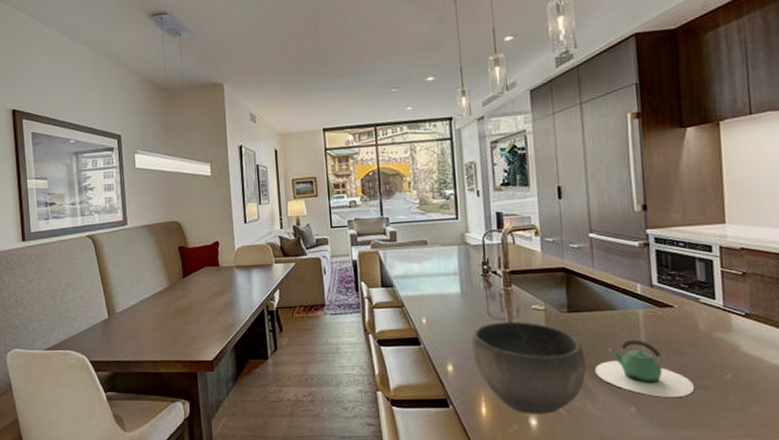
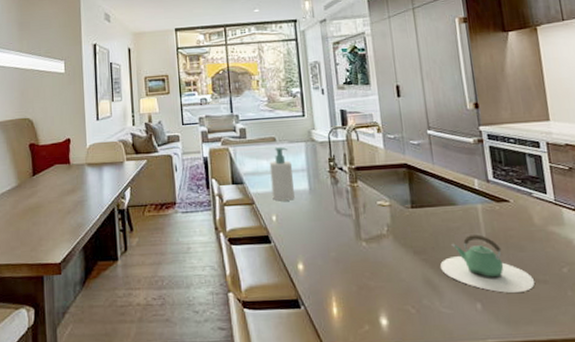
soap bottle: none [420,250,446,304] -> present [269,146,295,201]
bowl: present [472,321,587,414] -> none [321,217,432,314]

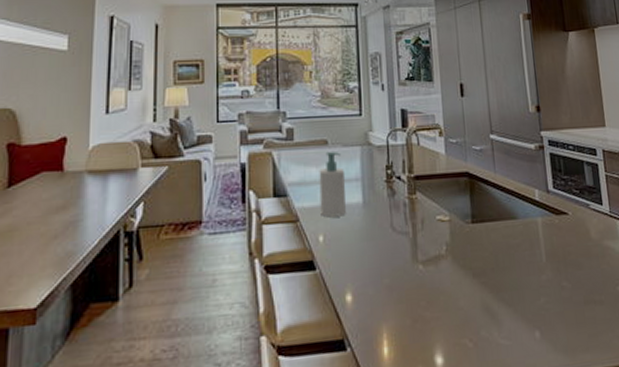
teapot: present [440,234,535,293] -> none [500,252,592,318]

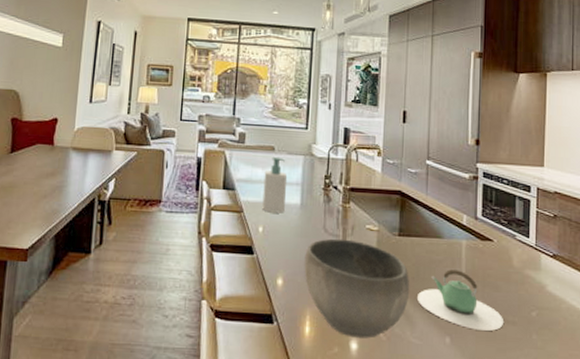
bowl: none [373,235,492,351] -> present [304,238,410,338]
teapot: none [500,252,592,318] -> present [418,269,504,331]

